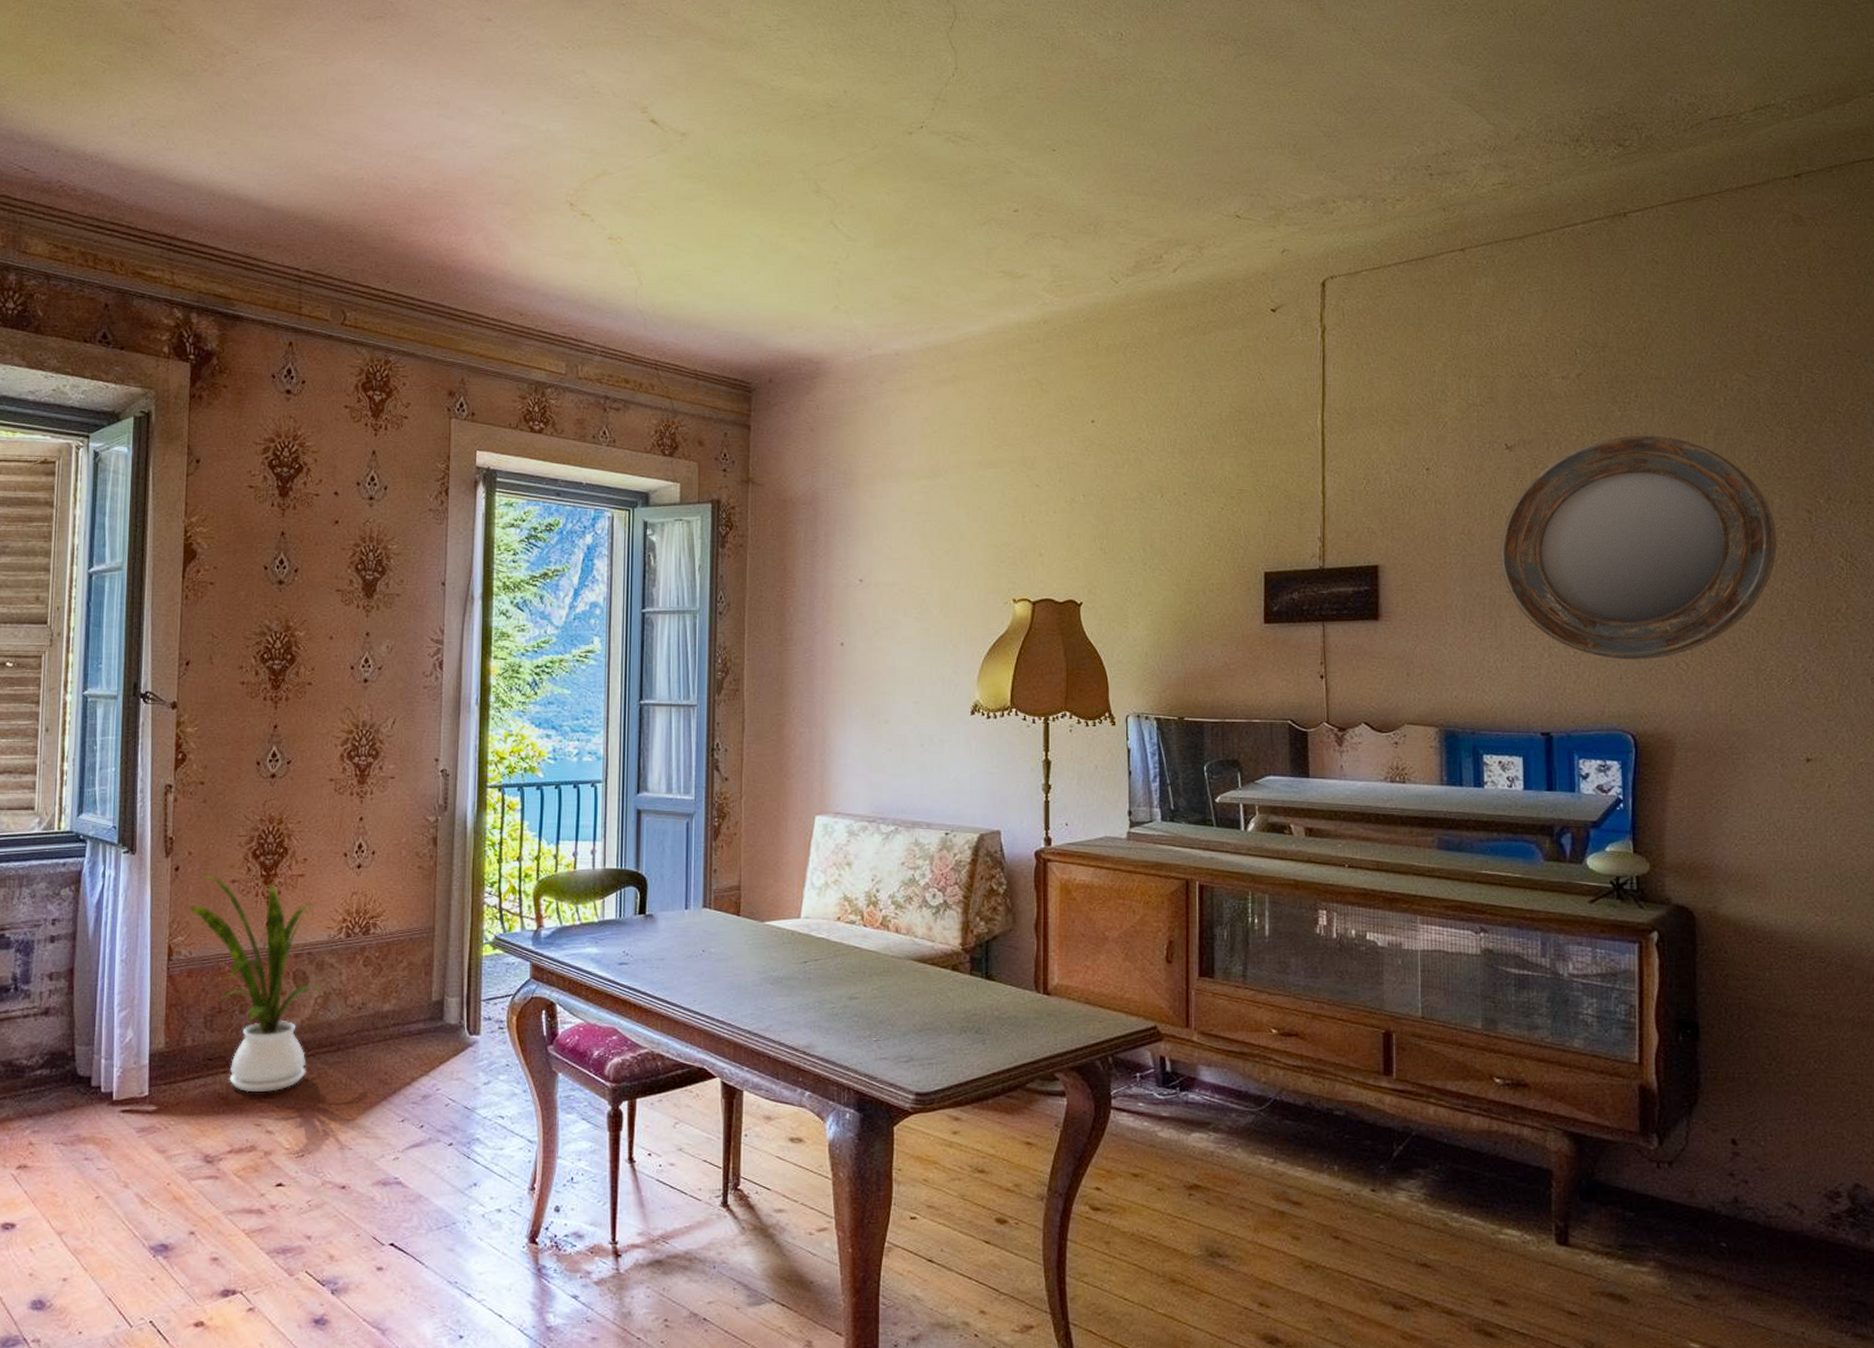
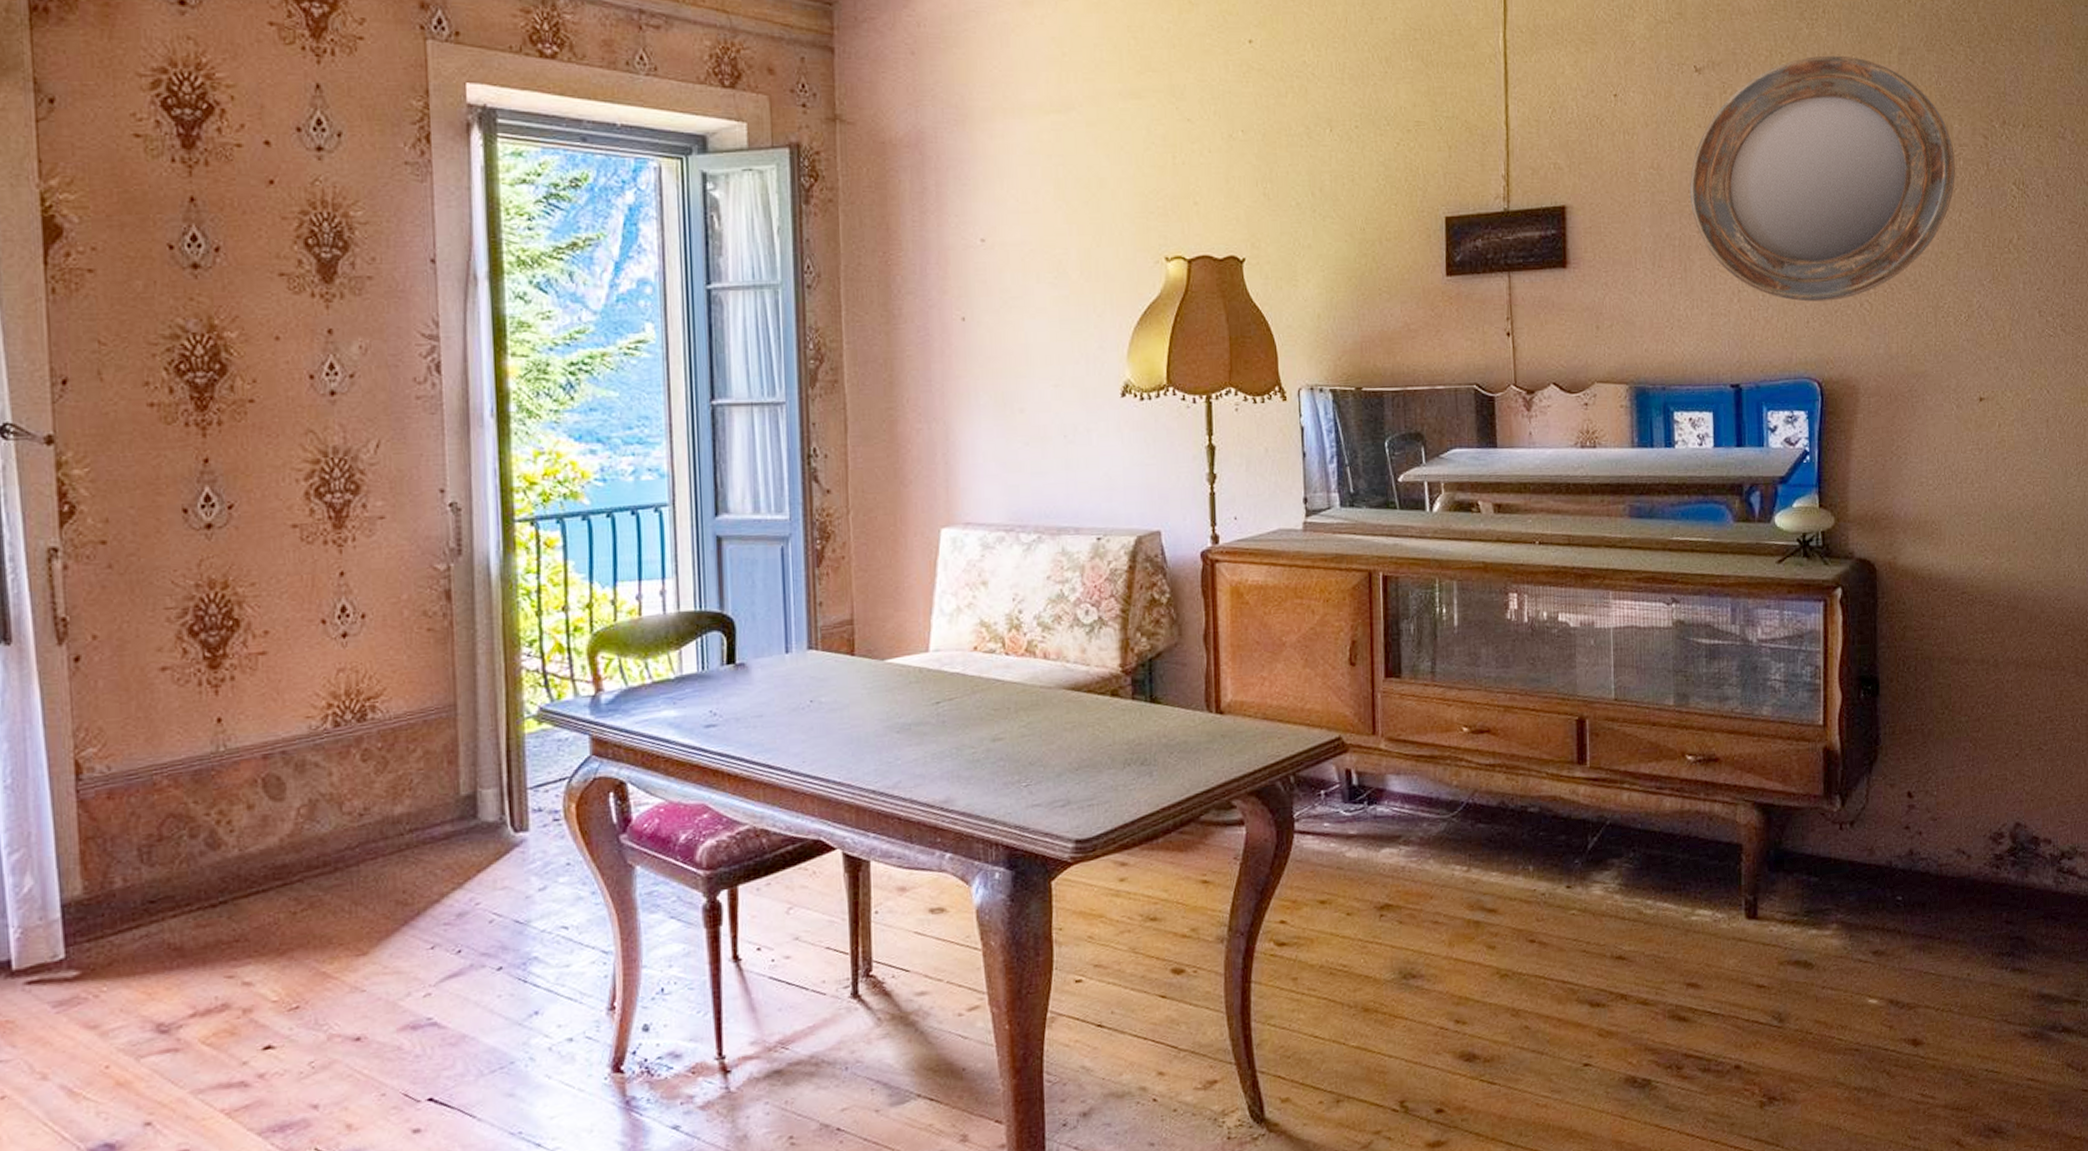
house plant: present [188,875,324,1093] -> none [99,663,309,938]

